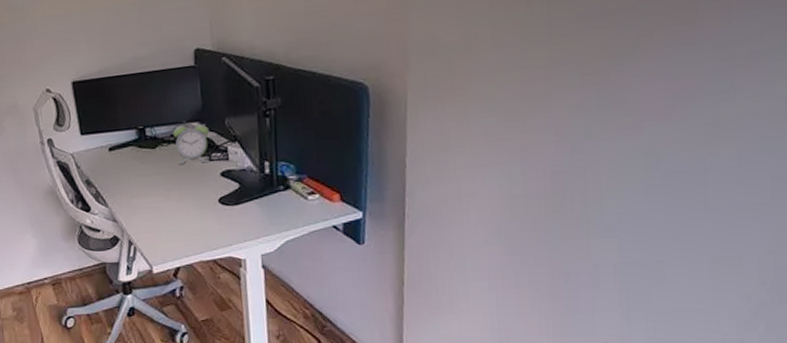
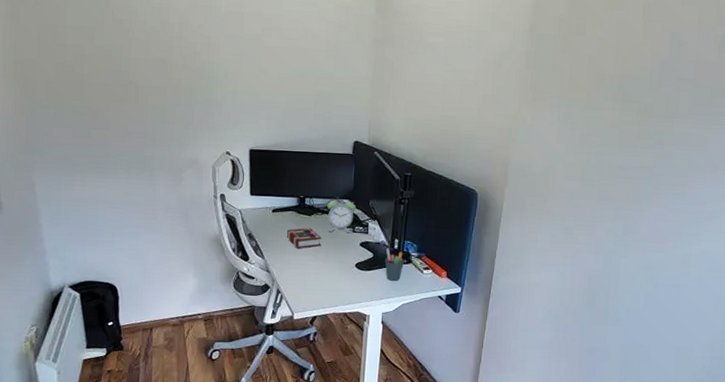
book: none [130,162,173,191] -> present [287,227,321,249]
pen holder: none [255,174,281,214] -> present [385,248,404,281]

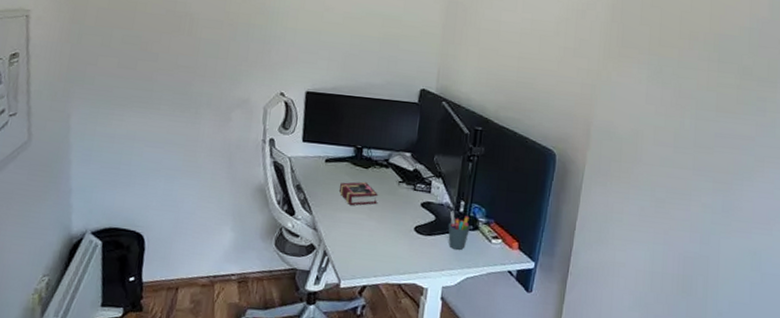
alarm clock: present [327,197,357,234] -> none [385,149,420,192]

